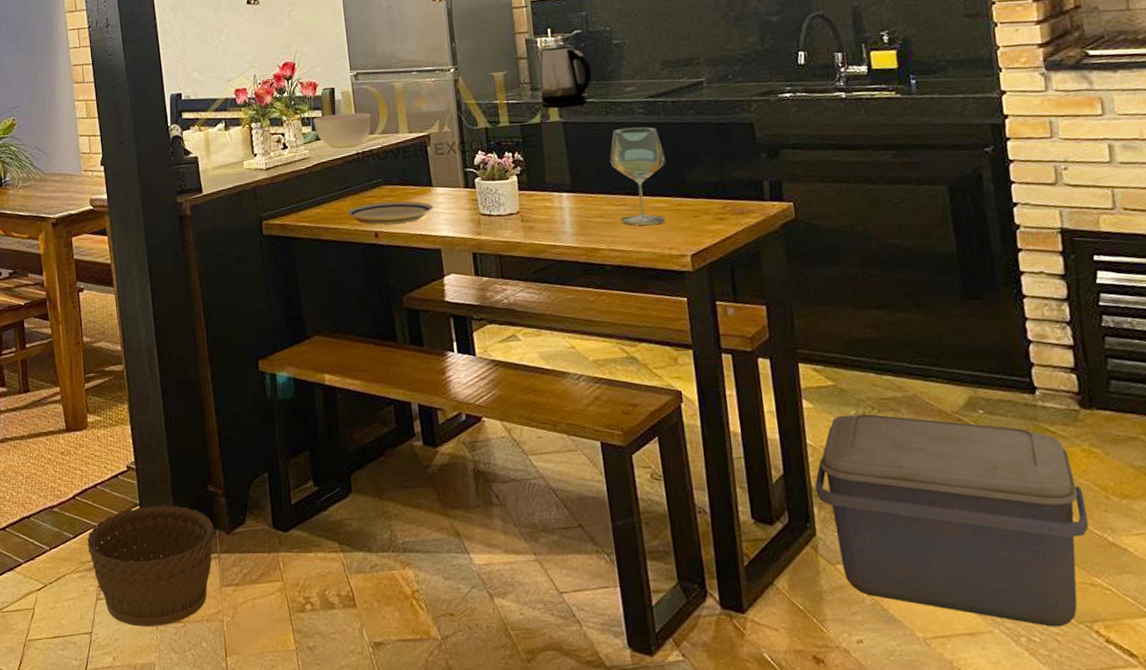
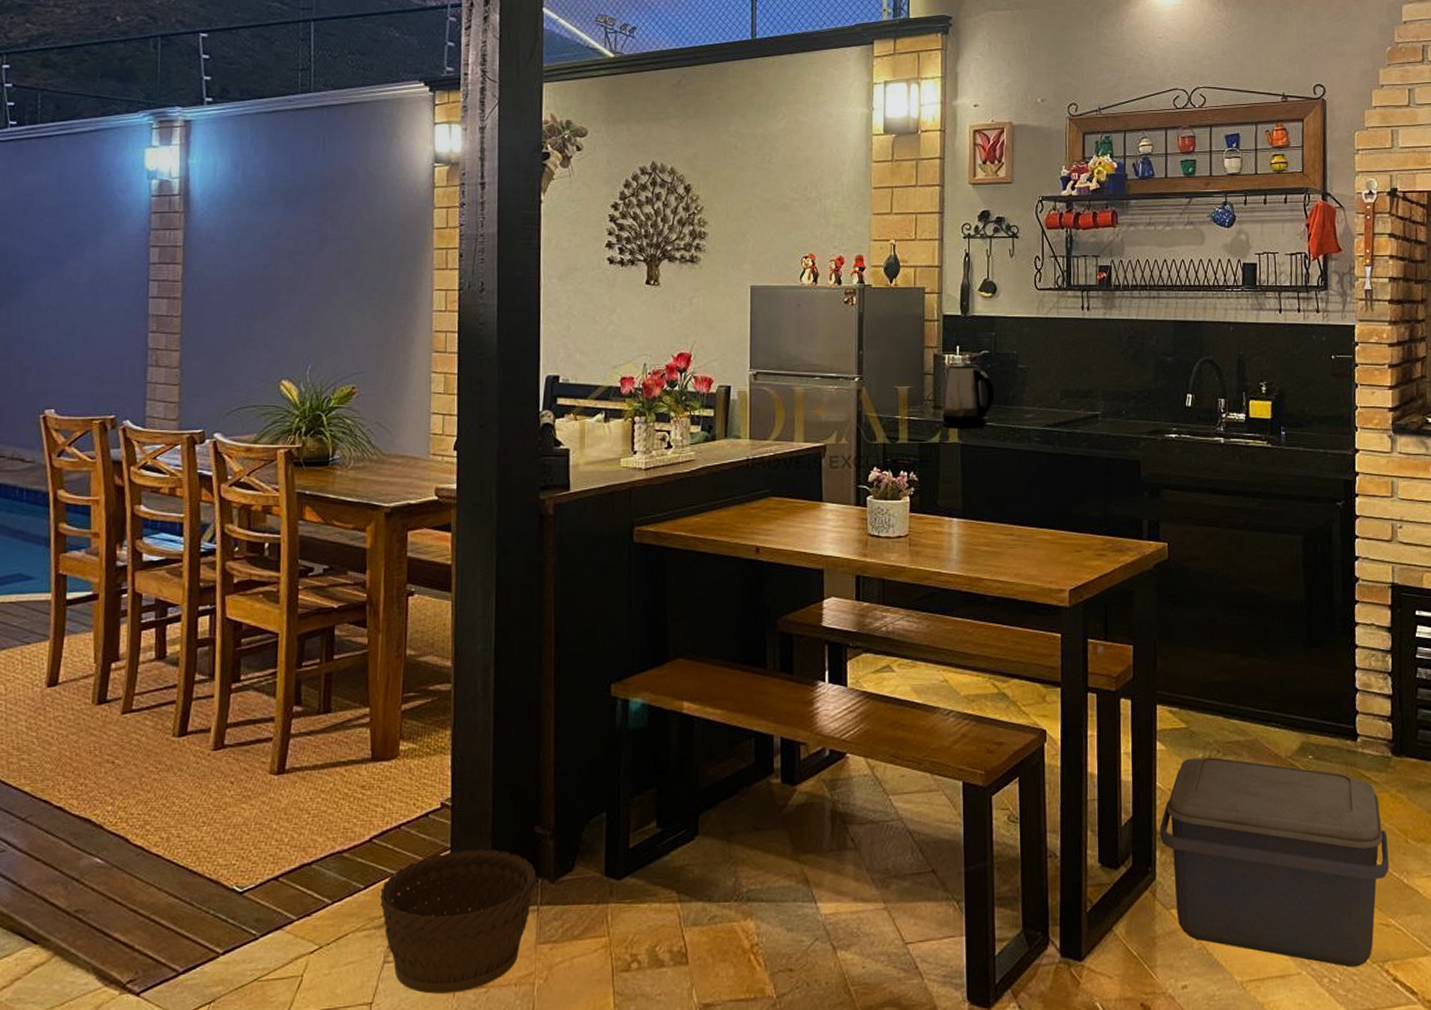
bowl: present [313,112,372,149] -> none [704,414,766,454]
plate: present [346,201,434,225] -> none [728,515,821,539]
wine glass: present [609,127,666,226] -> none [1003,455,1056,558]

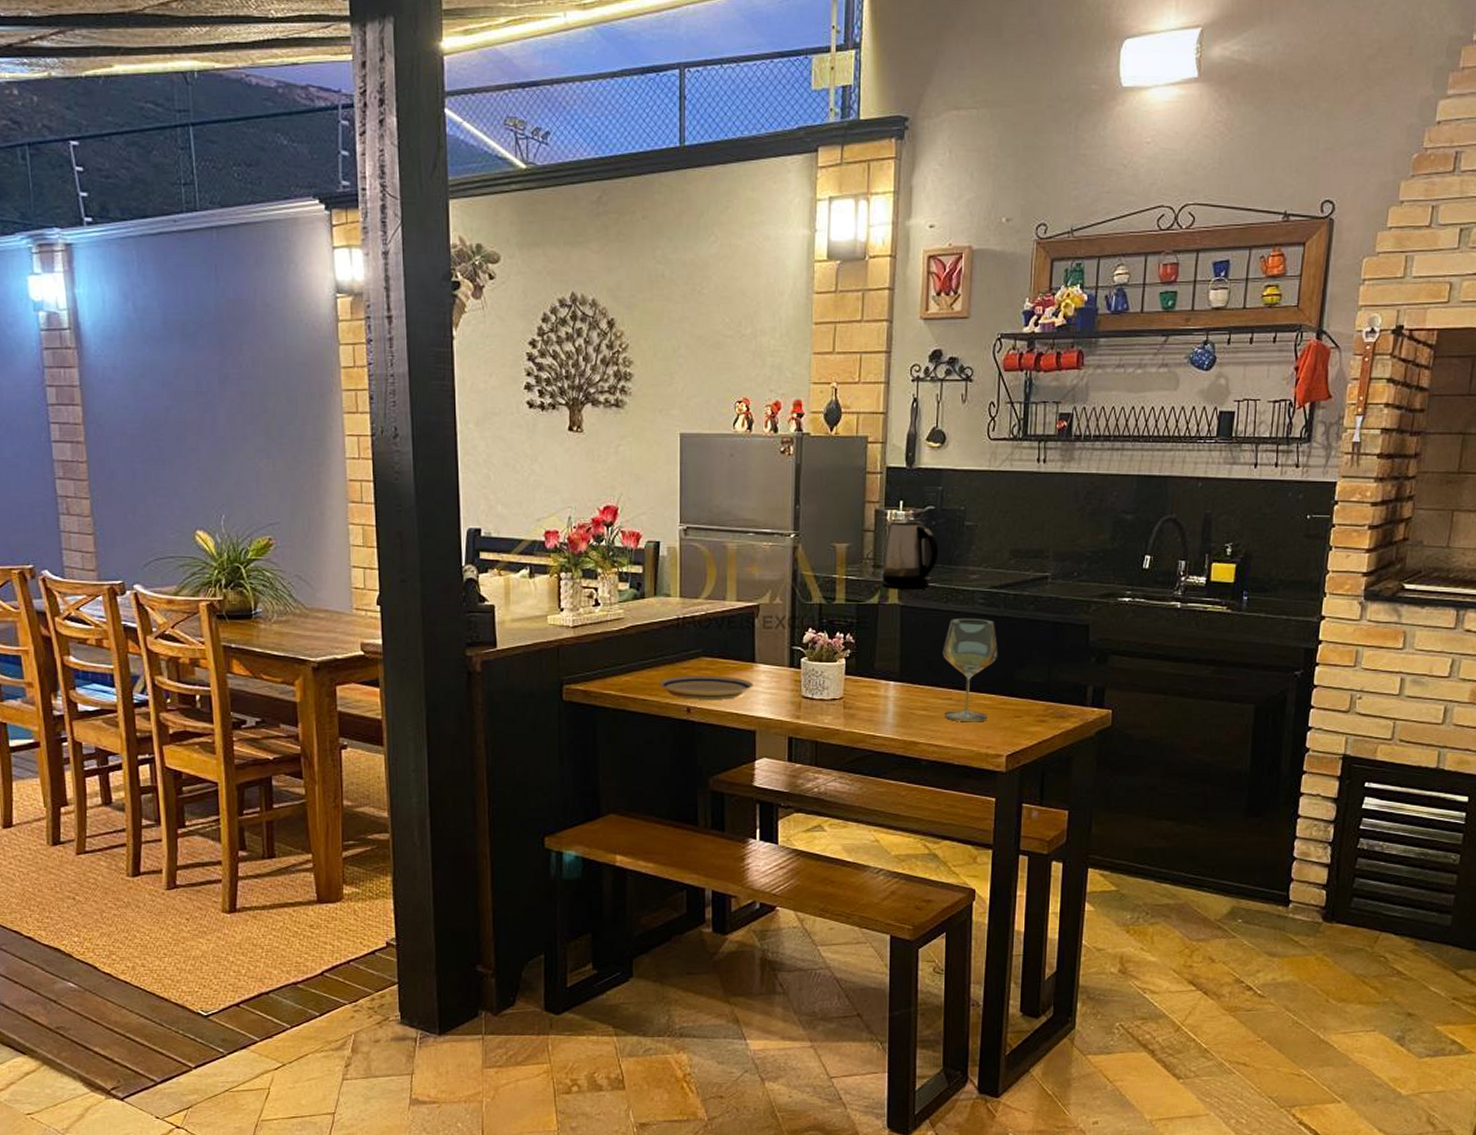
basket: present [380,848,537,994] -> none [335,983,480,1107]
plate: none [728,515,821,539] -> present [659,676,753,700]
wine glass: none [1003,455,1056,558] -> present [943,617,999,722]
cooler: present [1159,757,1389,968] -> none [1082,919,1309,1111]

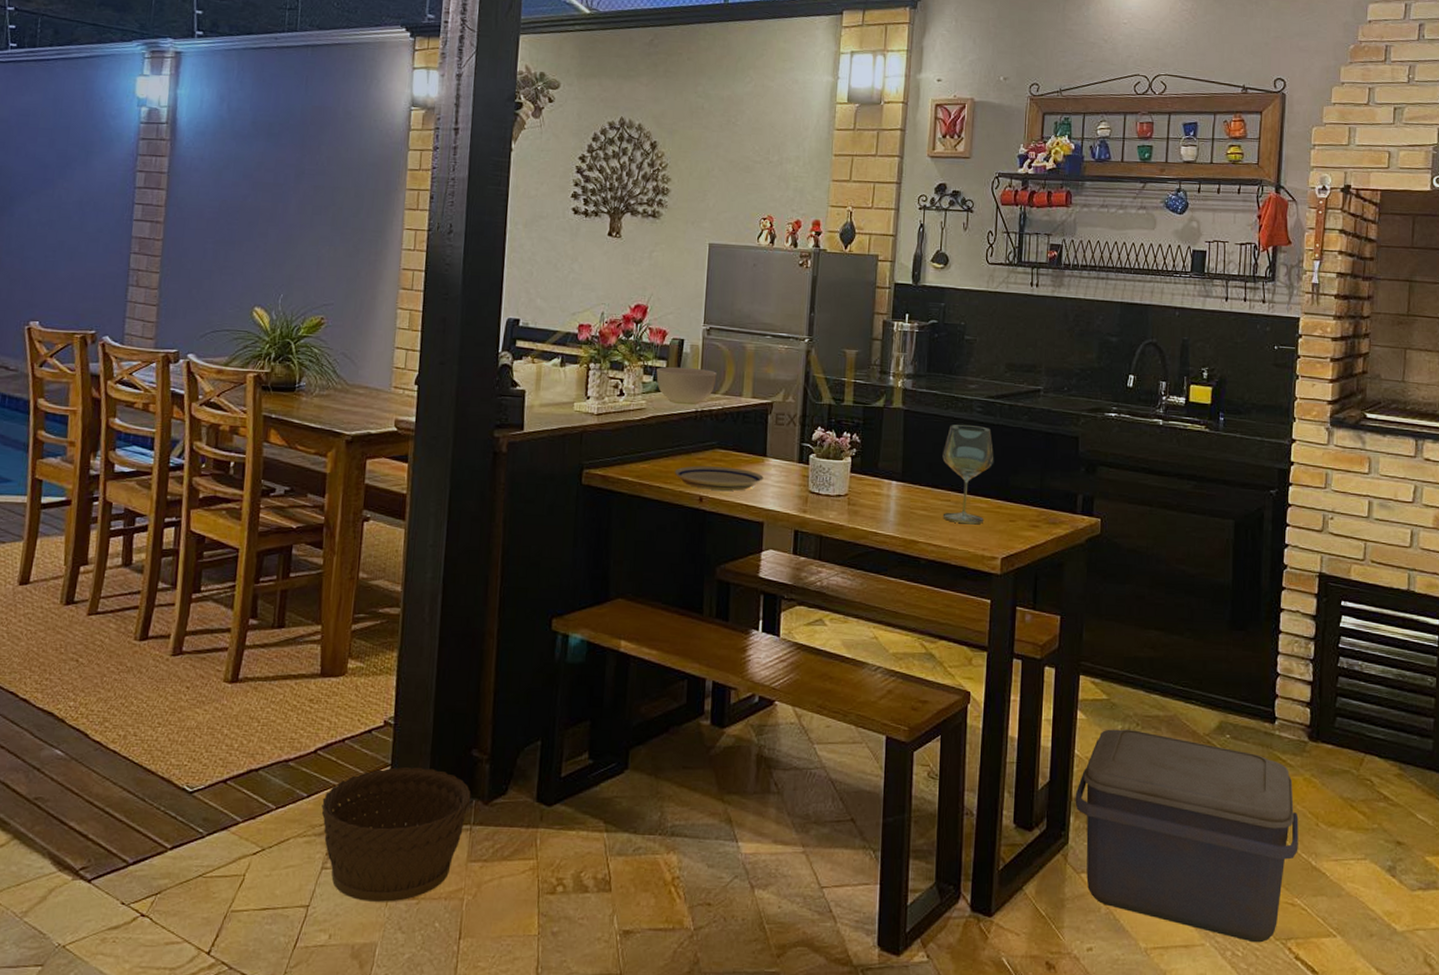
basket: none [335,983,480,1107] -> present [321,767,471,902]
bowl: none [632,571,697,612] -> present [656,366,717,405]
kettle: present [882,518,939,590] -> none [887,330,940,397]
cooler: none [1082,919,1309,1111] -> present [1075,729,1299,943]

